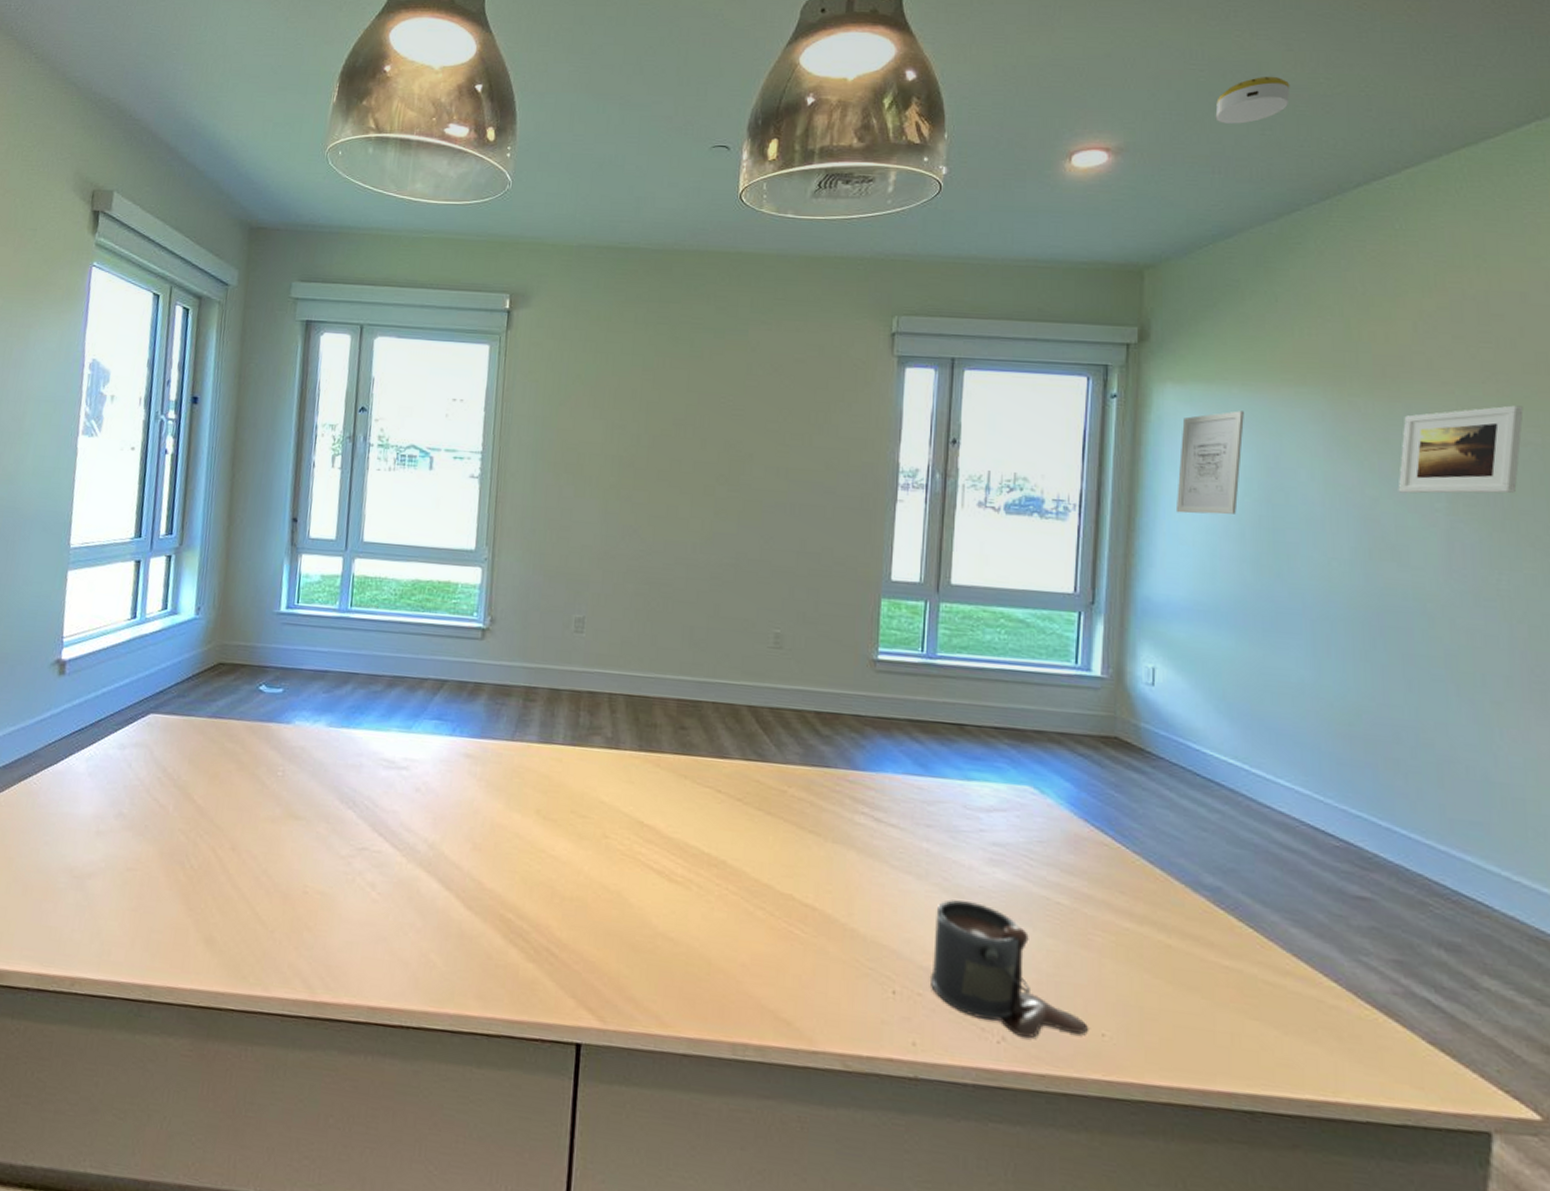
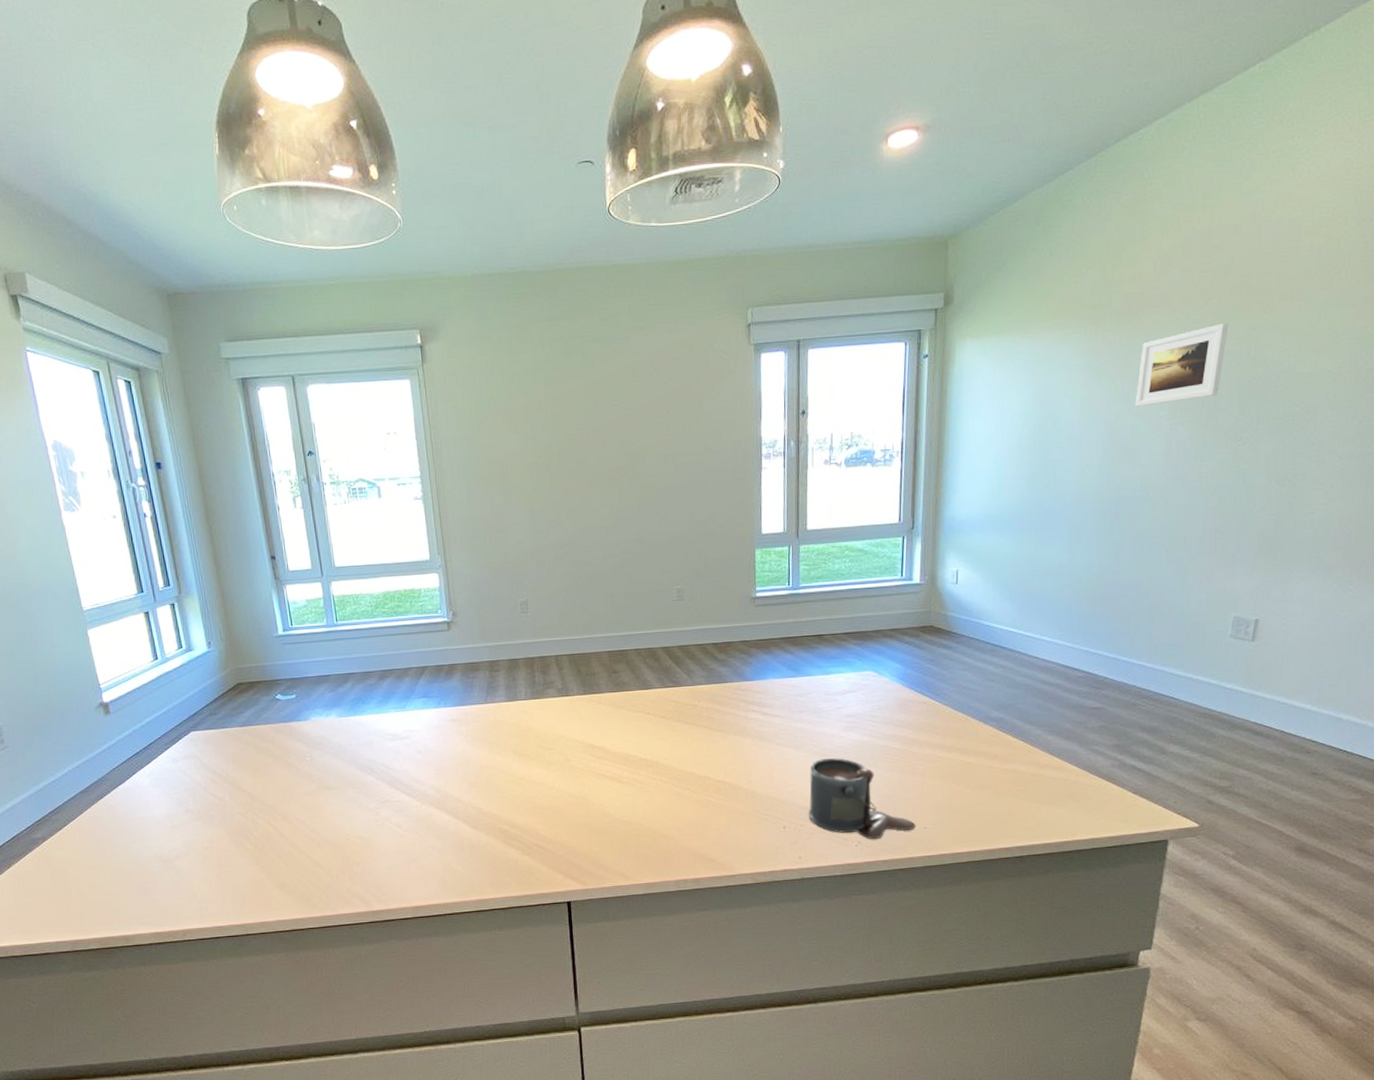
wall art: present [1175,410,1244,515] -> none [973,355,1024,447]
smoke detector: present [1215,76,1291,124] -> none [1006,39,1068,92]

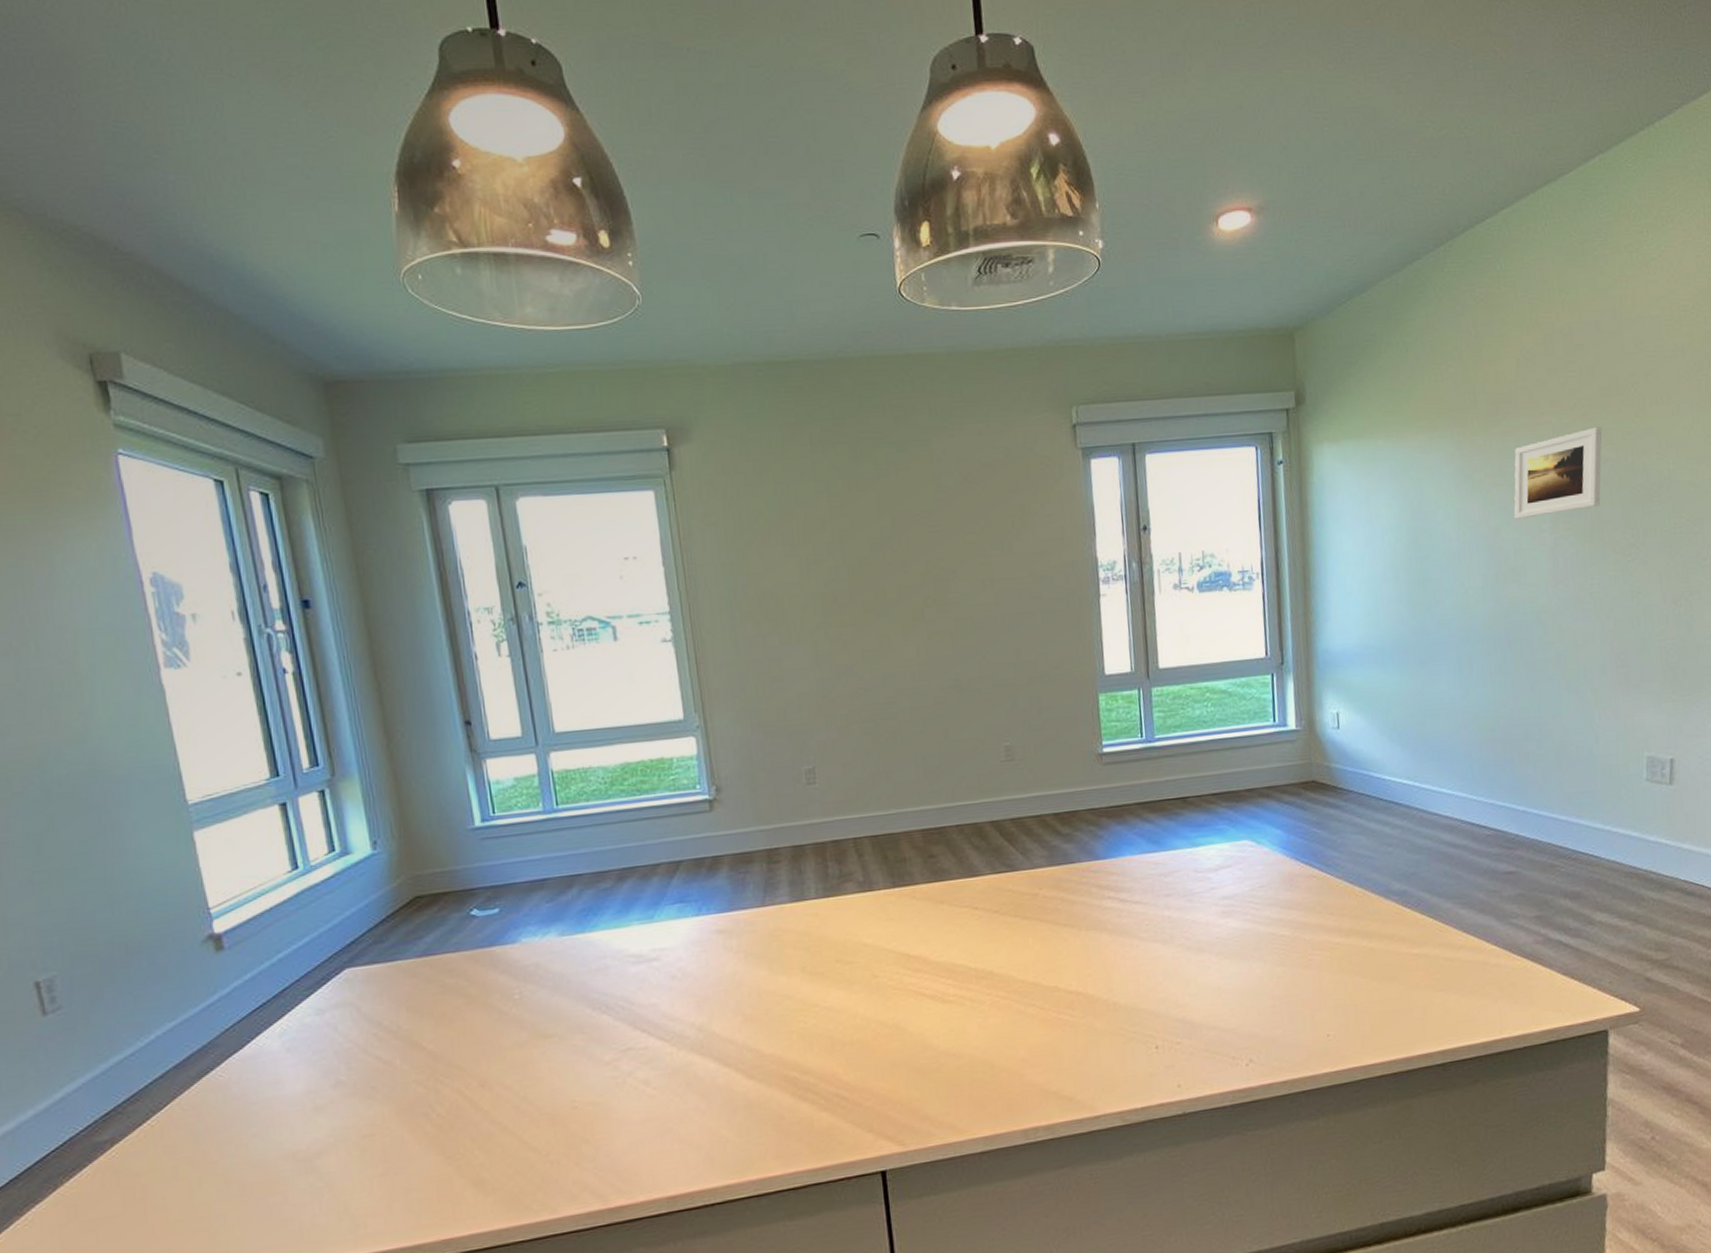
paint can: present [808,758,915,839] -> none [1183,952,1316,1055]

